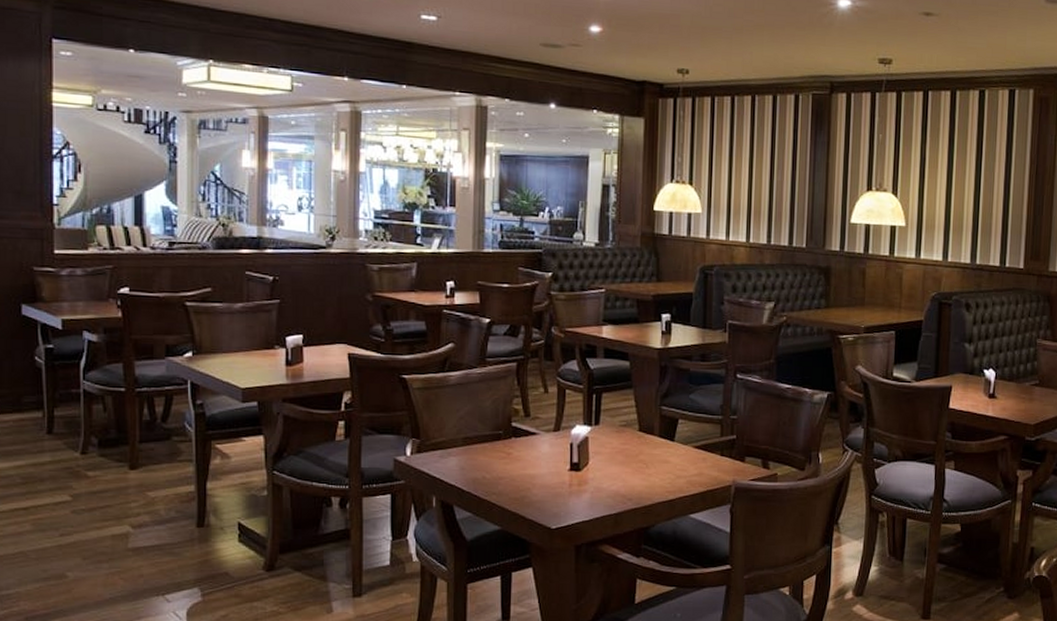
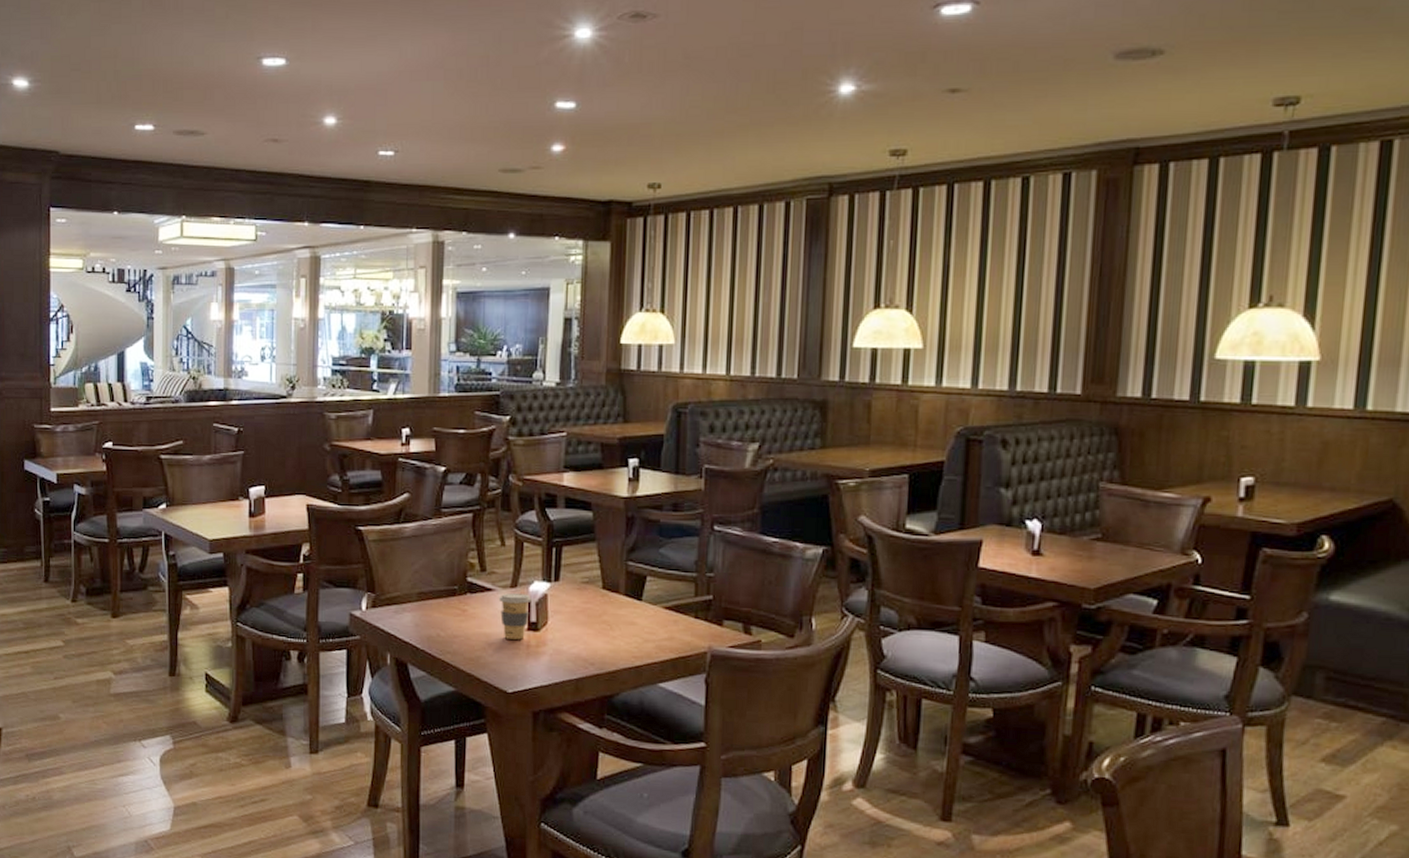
coffee cup: none [543,437,573,479] -> present [499,593,532,640]

